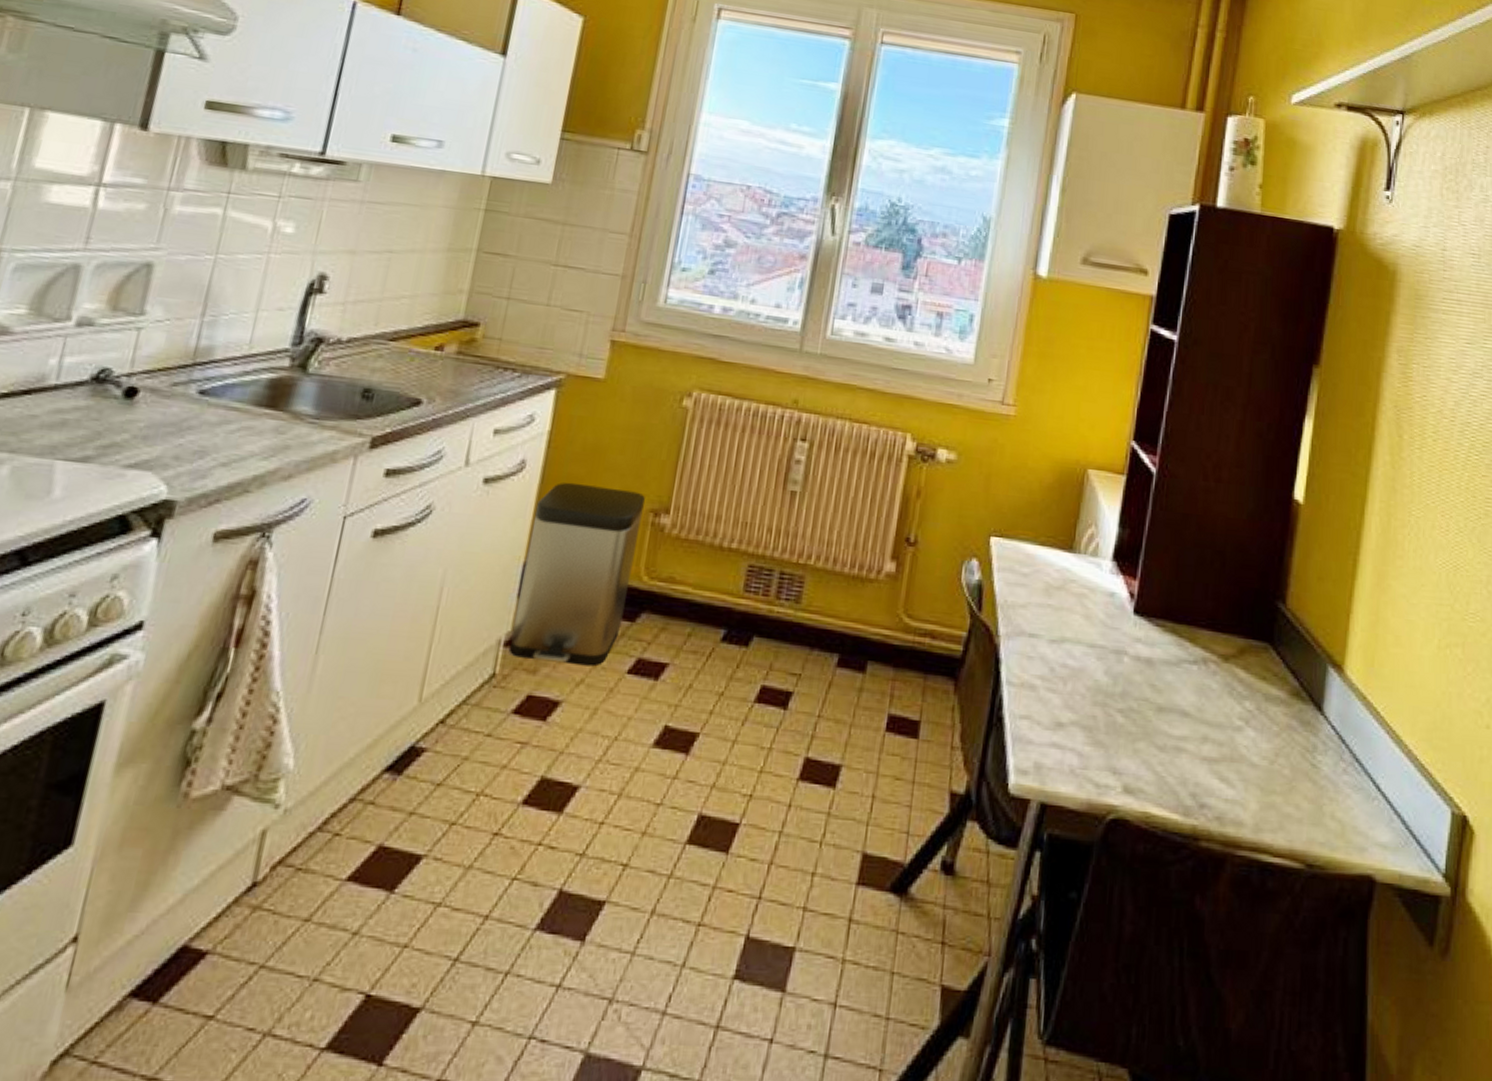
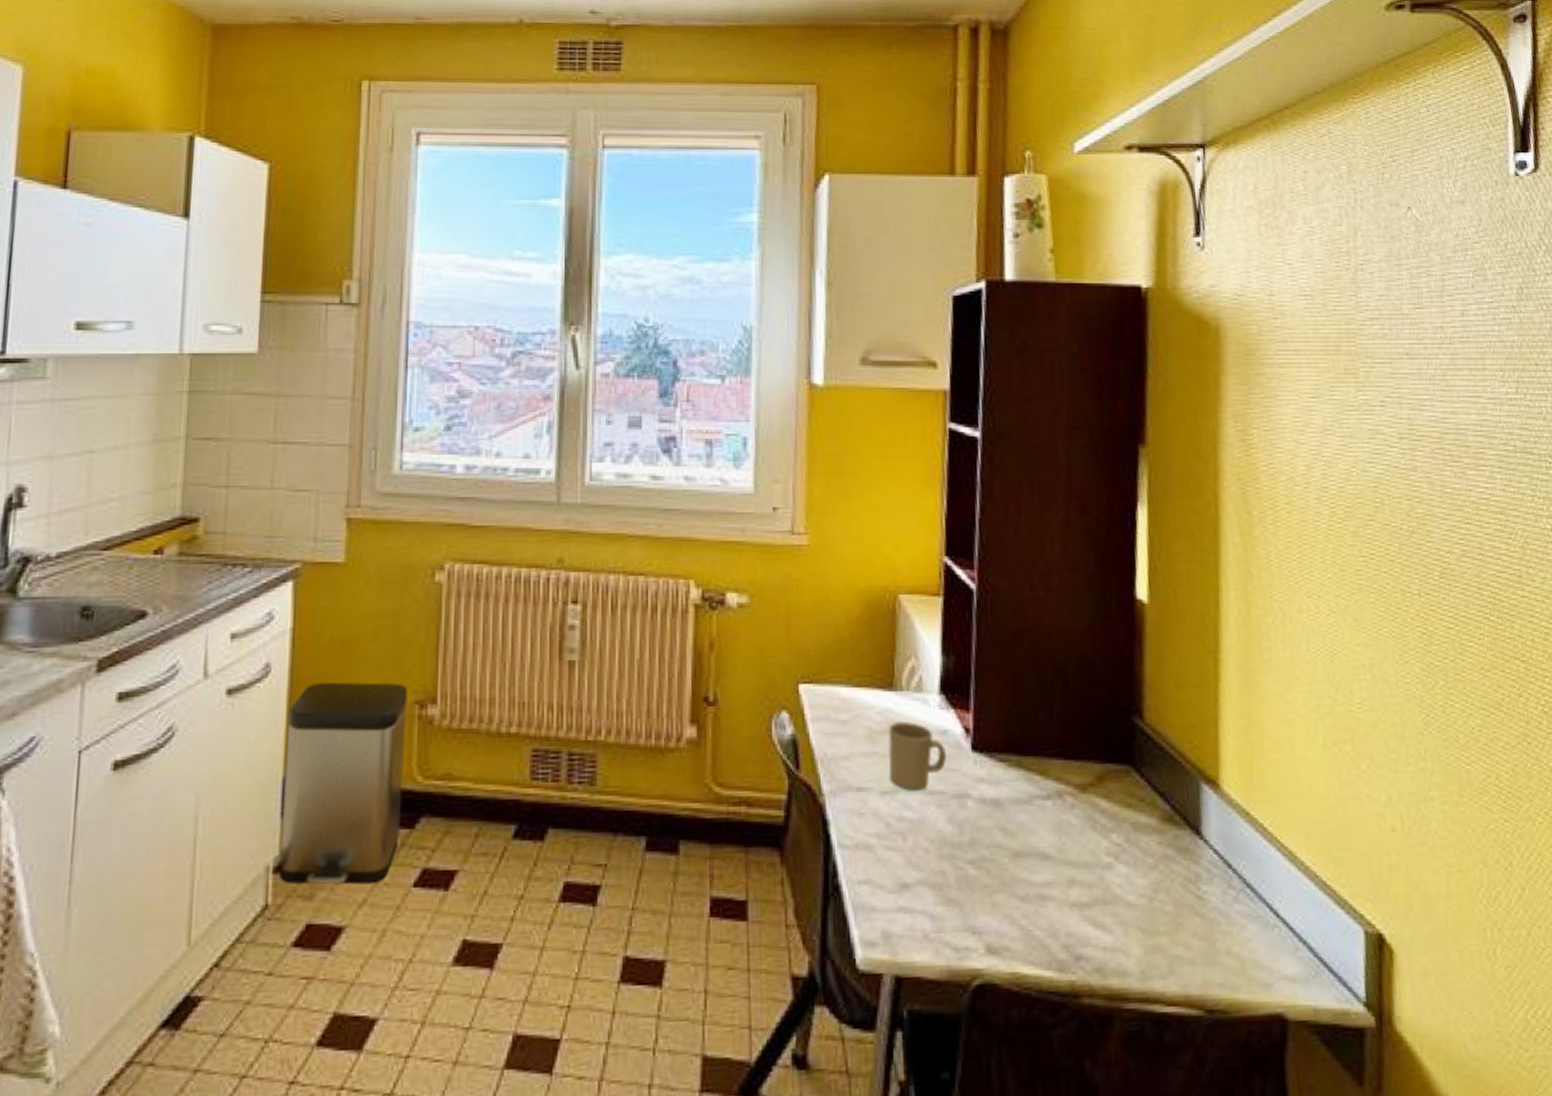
mug: none [1059,581,1111,643] -> present [887,722,946,791]

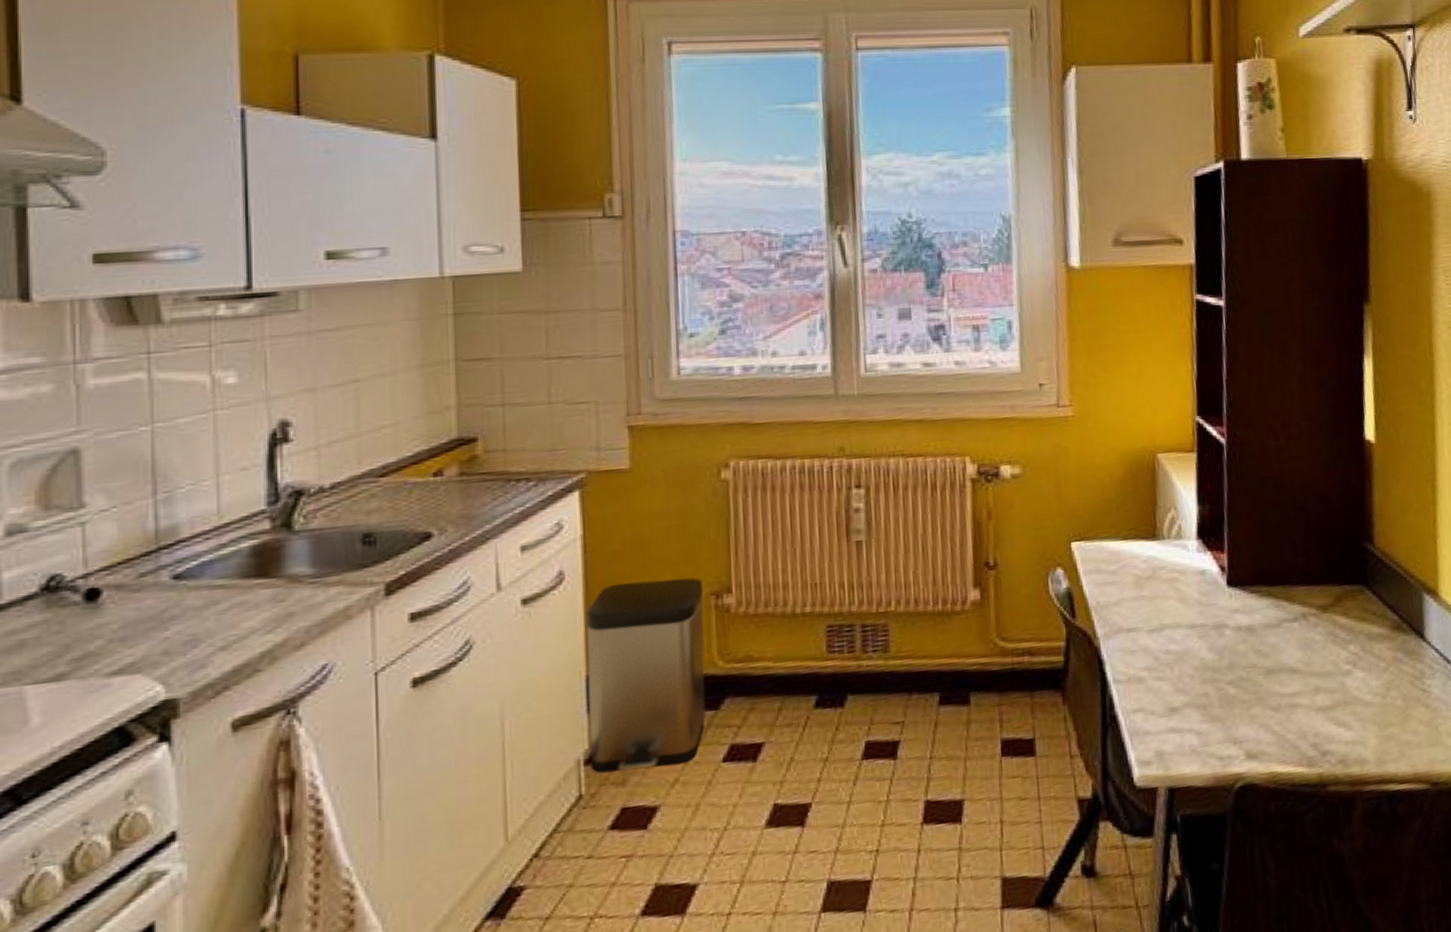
mug: present [887,722,946,791] -> none [1153,566,1206,627]

